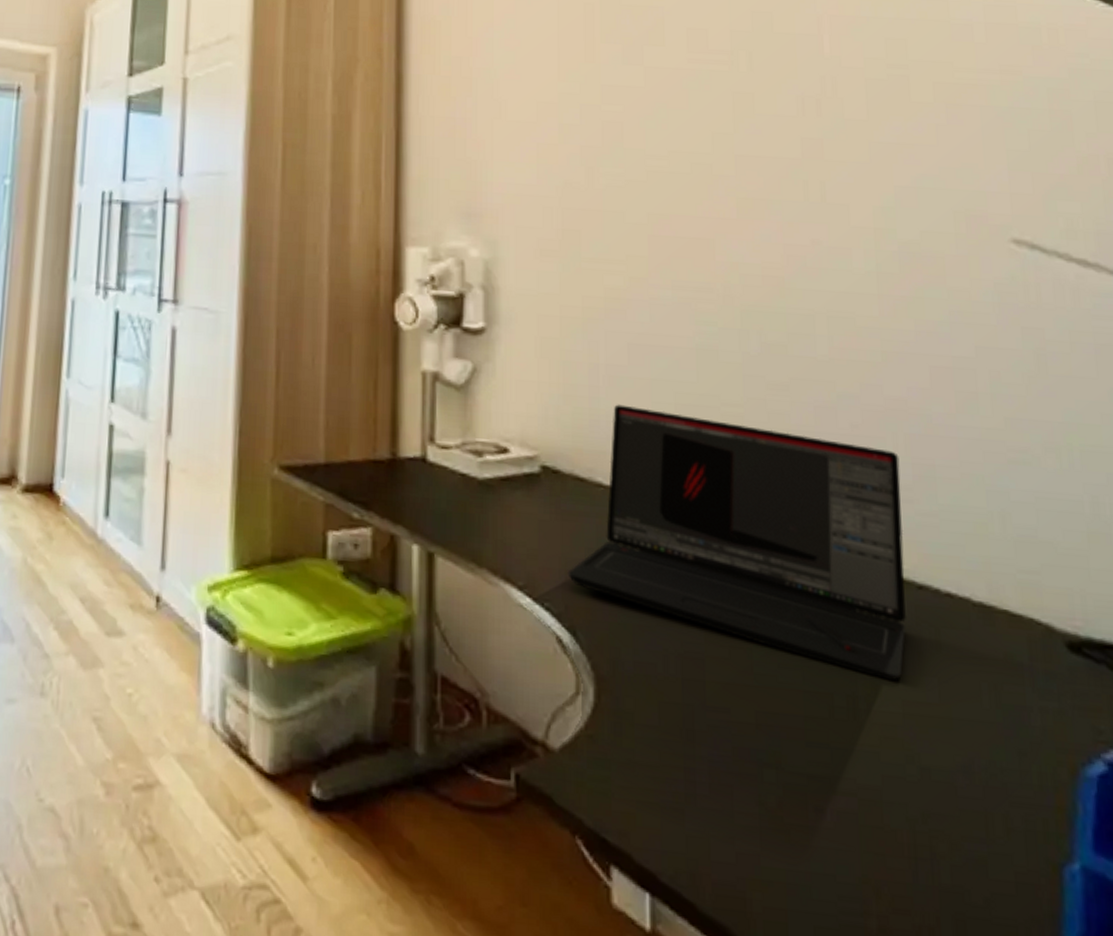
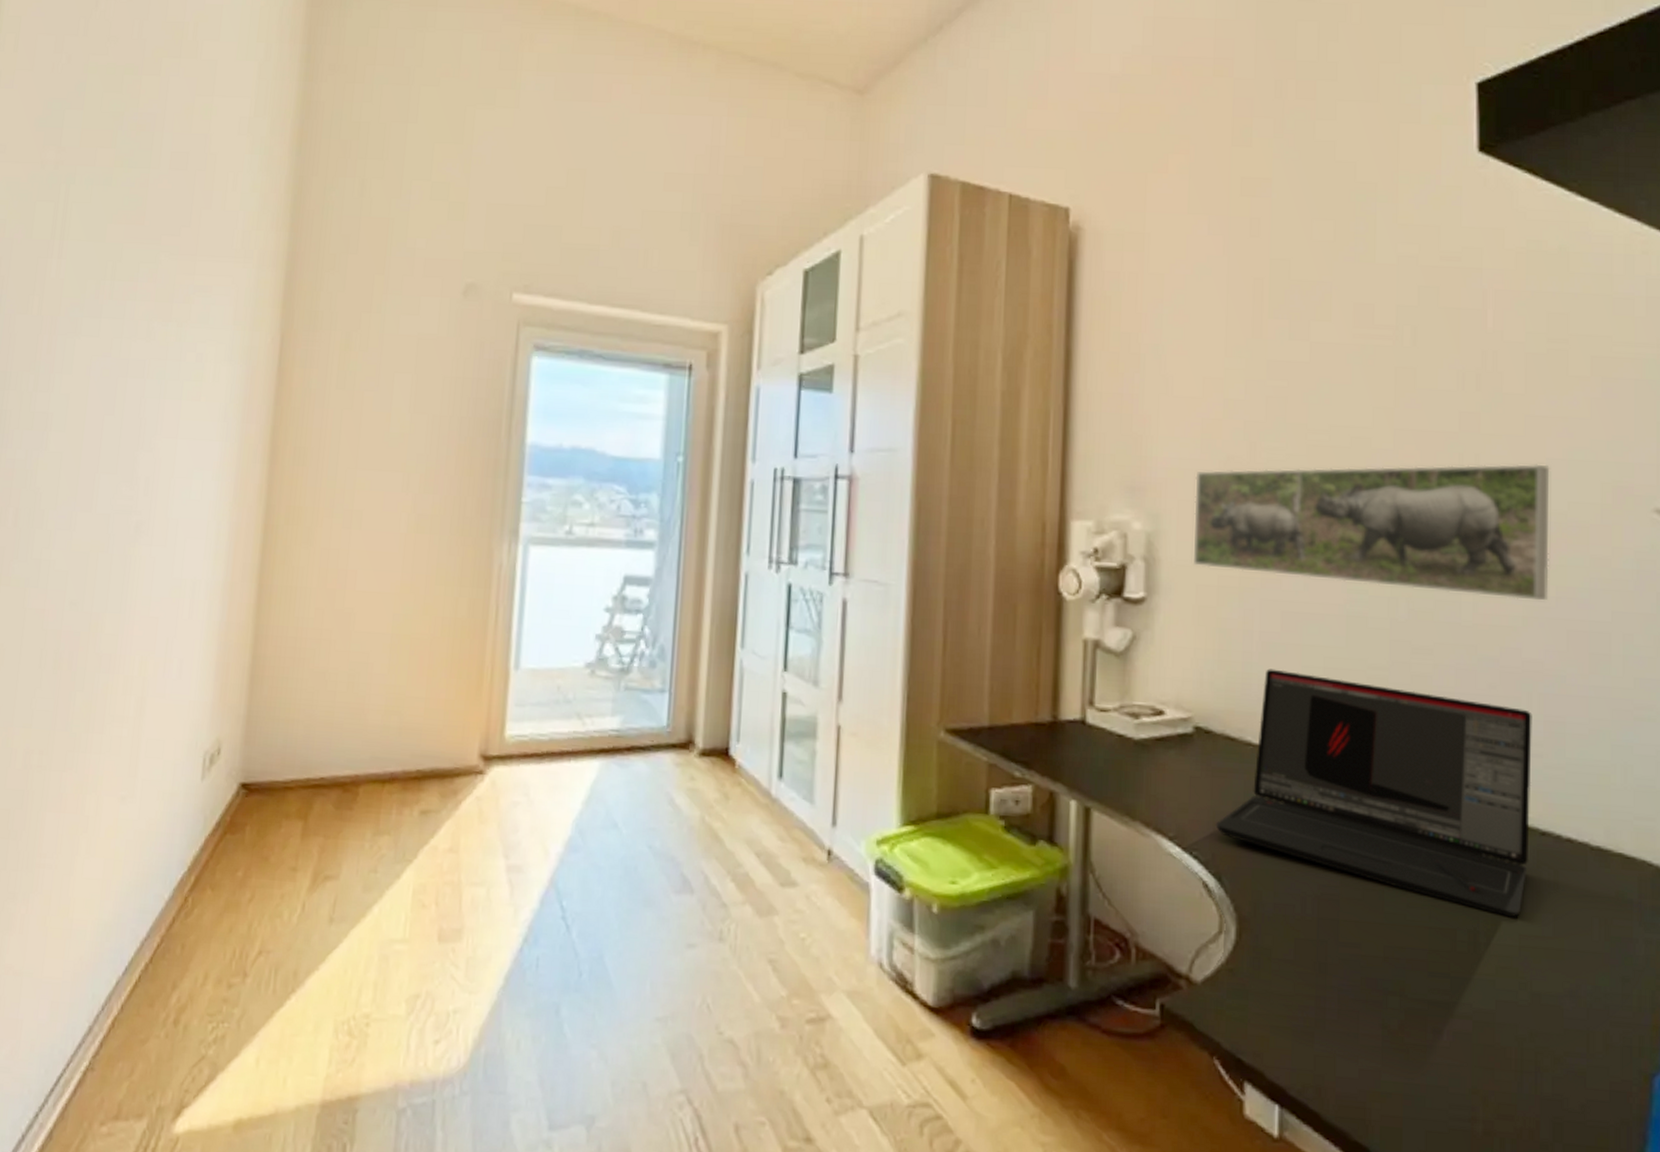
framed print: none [533,191,906,335] -> present [1194,464,1550,601]

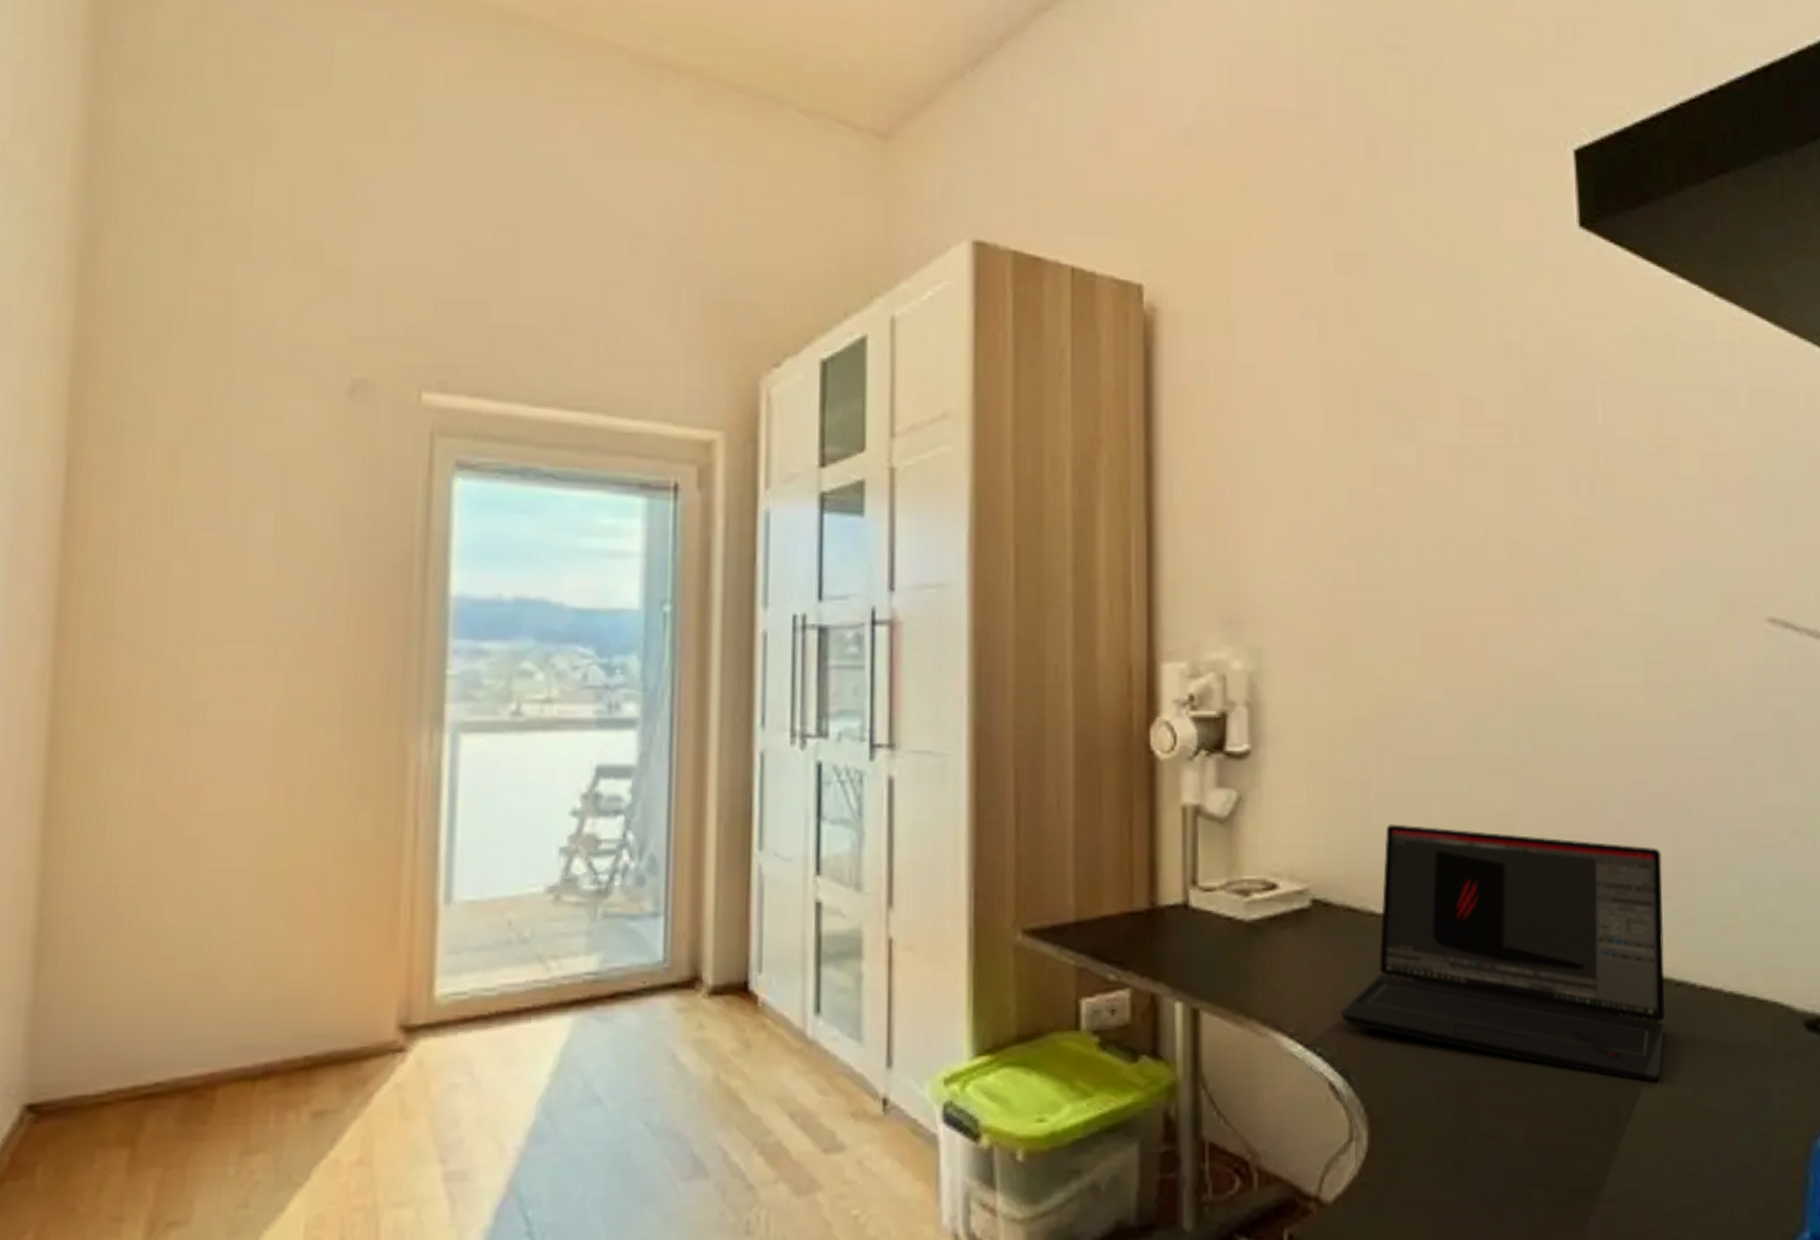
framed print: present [1194,464,1550,601] -> none [1300,574,1670,726]

